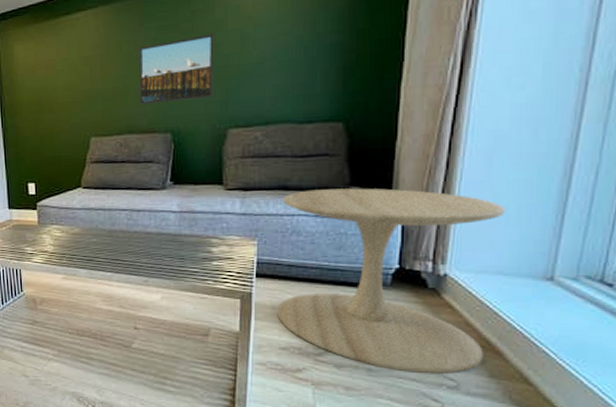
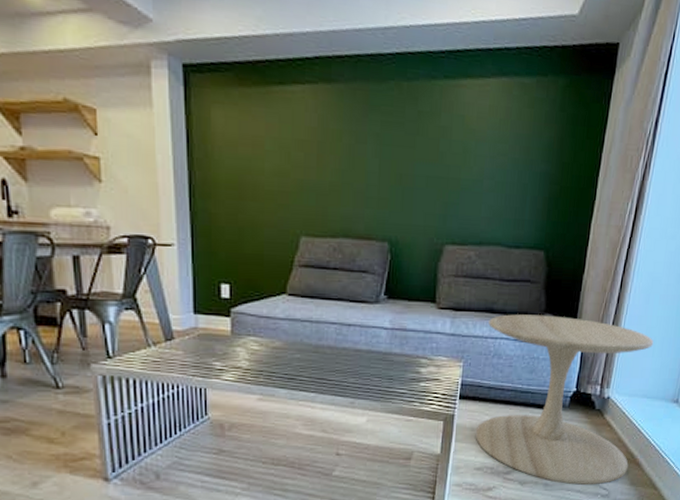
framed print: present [139,34,214,105] -> none [357,140,438,210]

